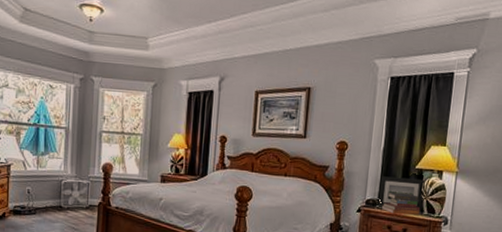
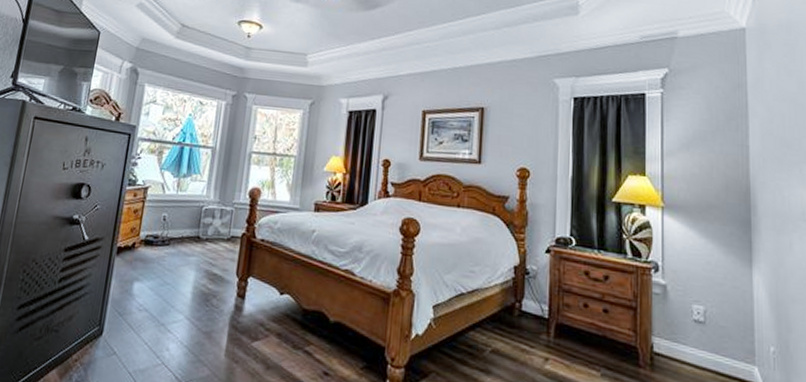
picture frame: present [377,176,425,211] -> none [570,209,625,254]
books: present [382,192,421,216] -> none [576,230,623,259]

